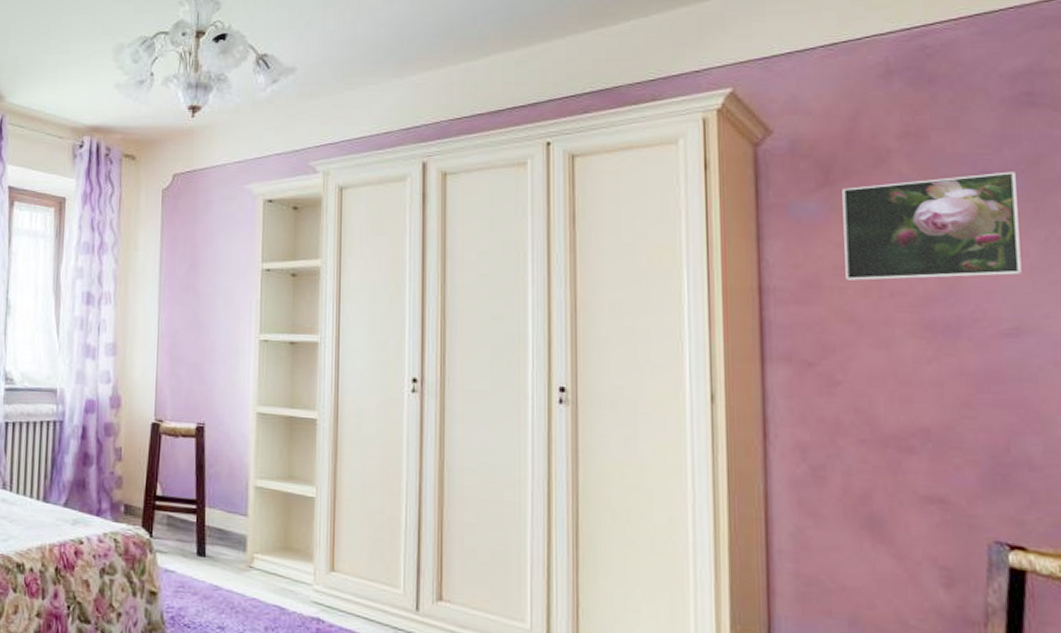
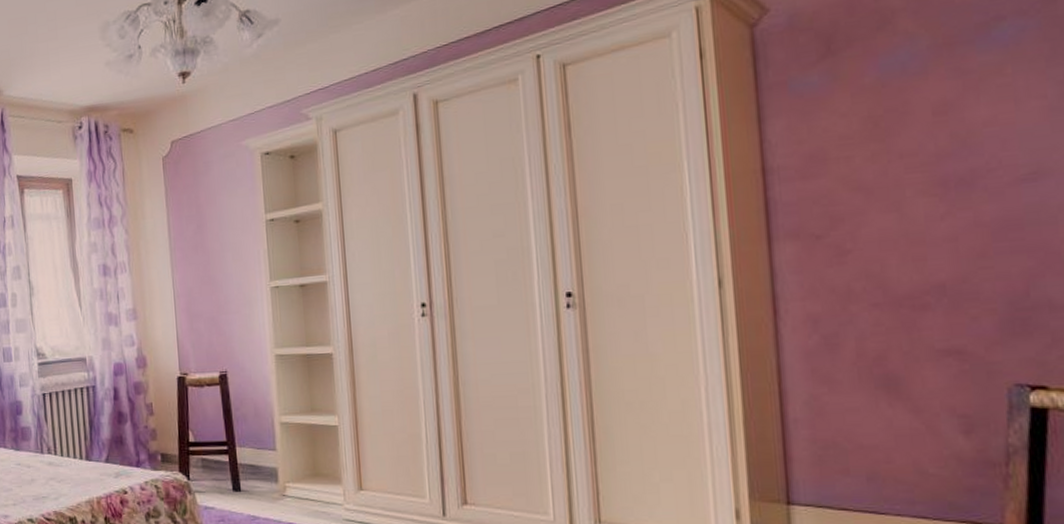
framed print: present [842,171,1022,281] -> none [845,12,1039,149]

